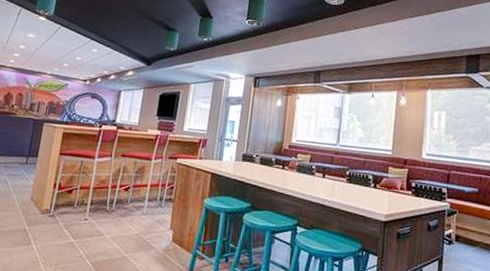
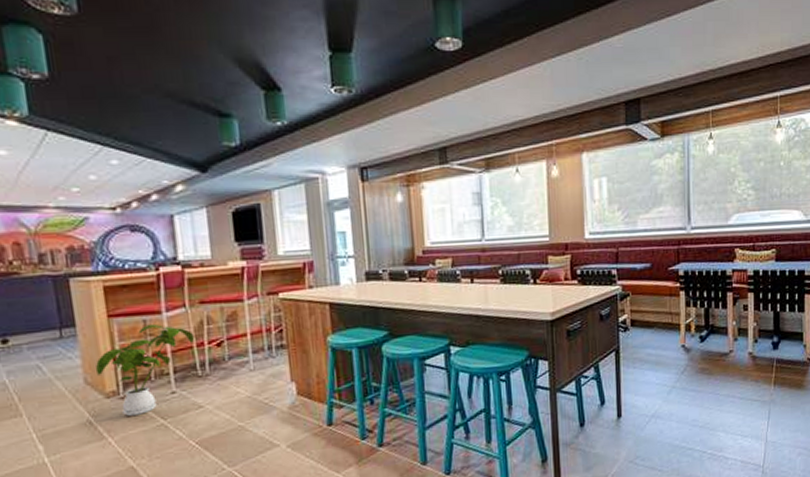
house plant: none [40,164,112,232] -> present [95,324,195,416]

